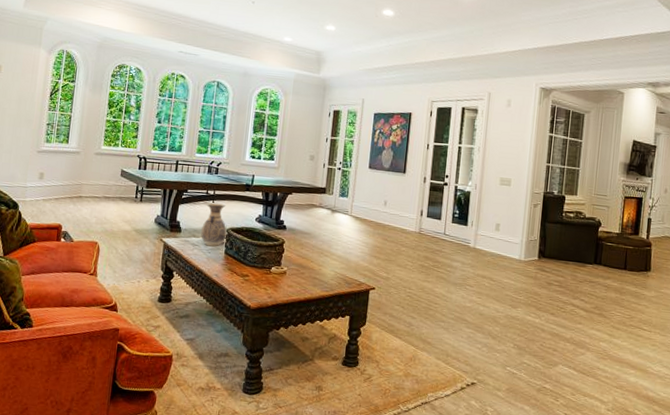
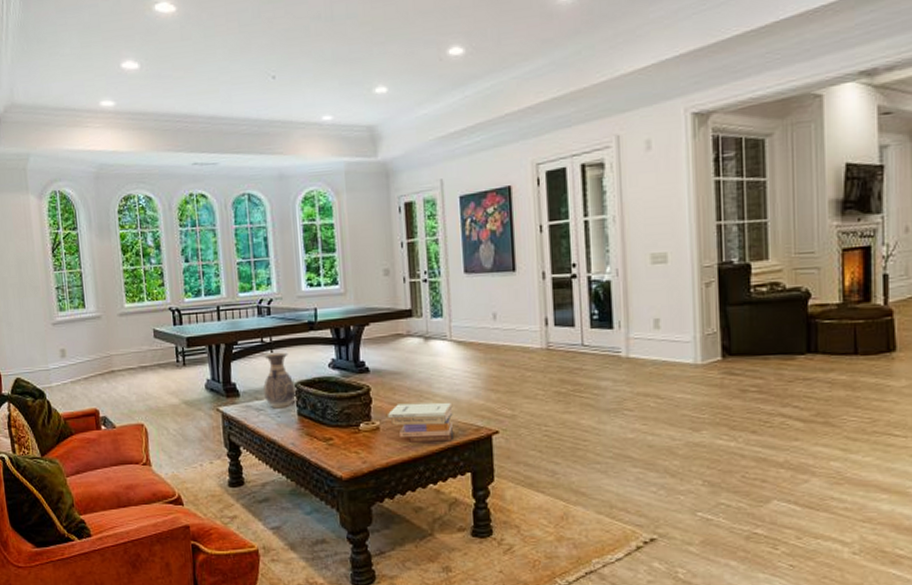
books: none [294,256,344,290] -> present [388,402,454,443]

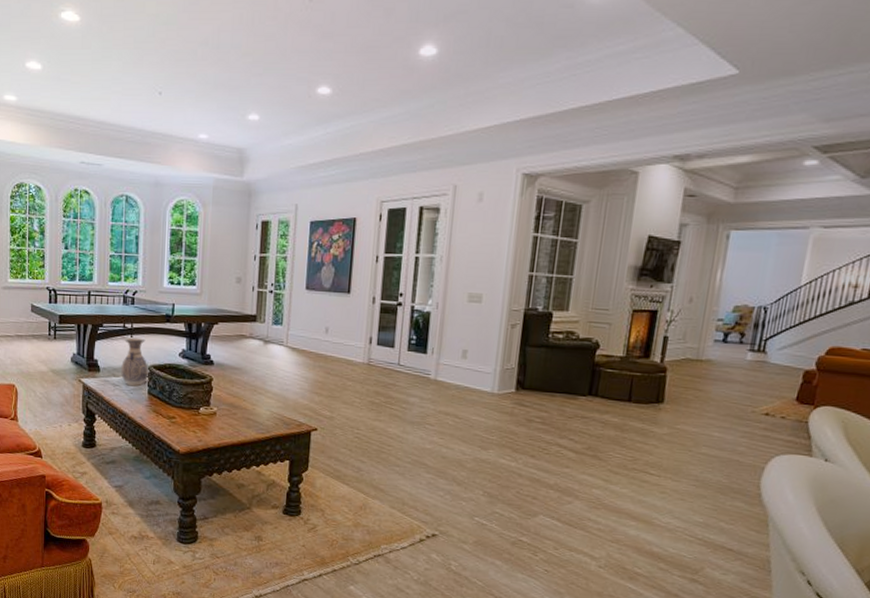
books: present [388,402,454,443] -> none [225,395,281,432]

